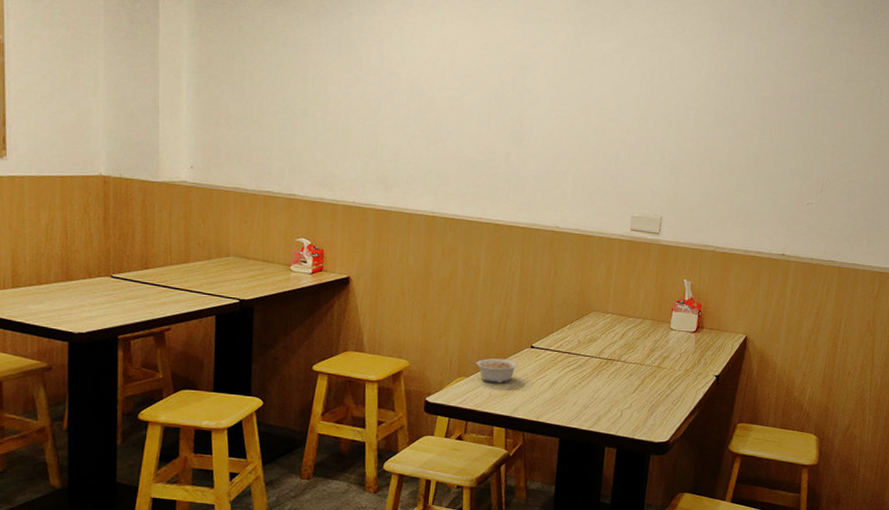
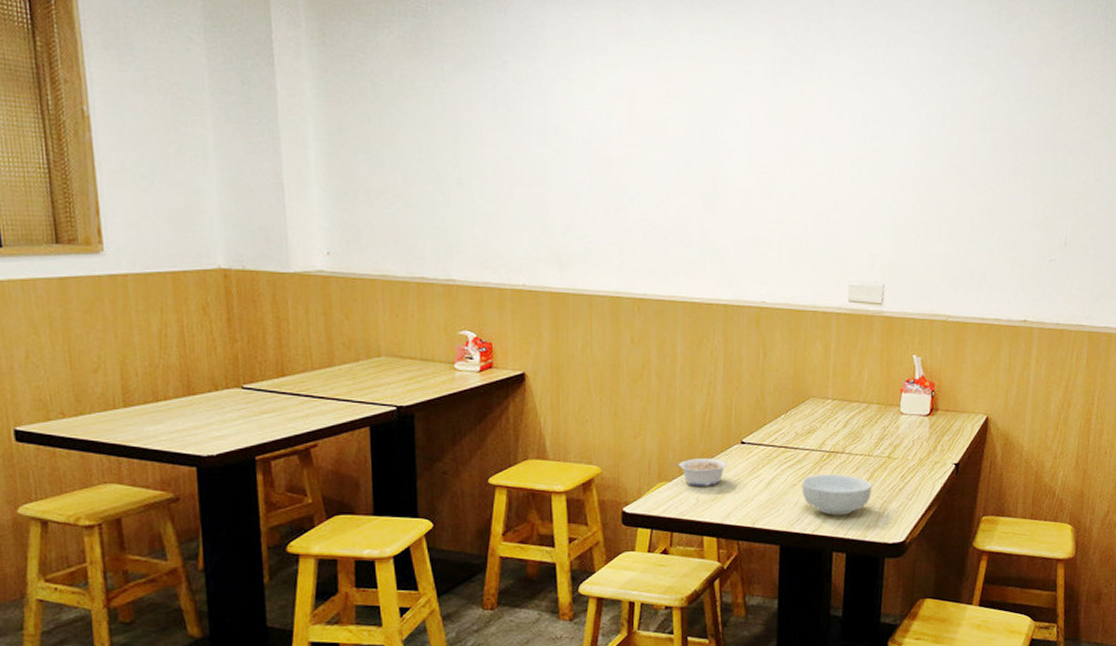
cereal bowl: none [581,378,643,415] -> present [801,474,872,515]

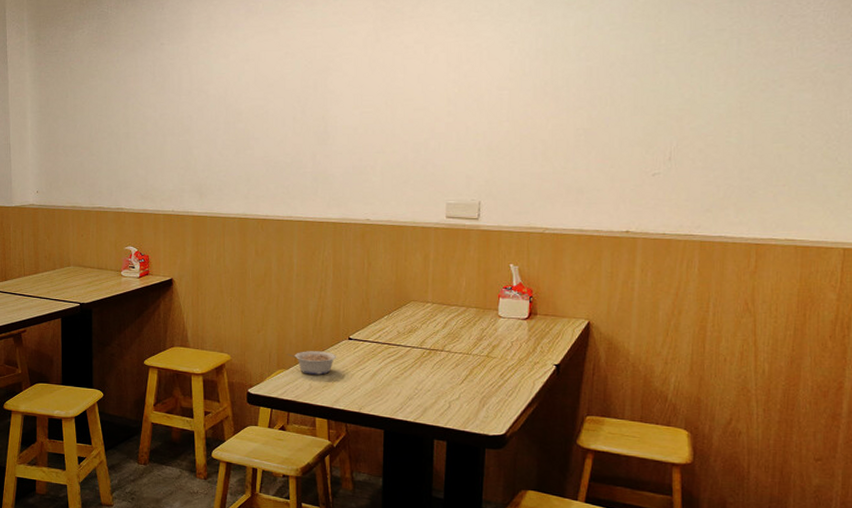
cereal bowl: present [801,474,872,515] -> none [404,369,471,407]

